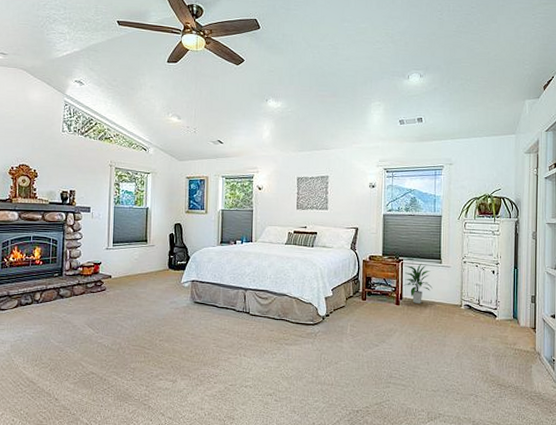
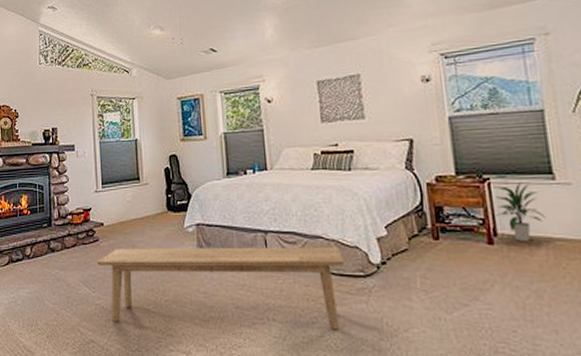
bench: none [103,297,301,363] -> present [97,246,345,330]

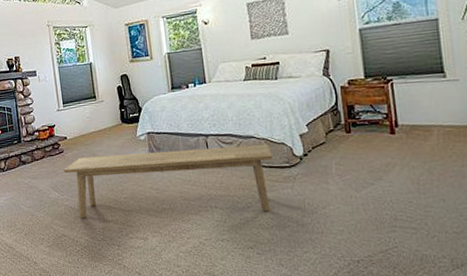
indoor plant: present [493,181,546,241] -> none [395,80,438,130]

